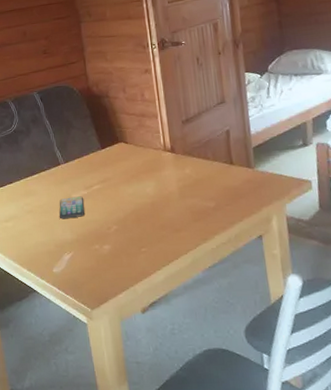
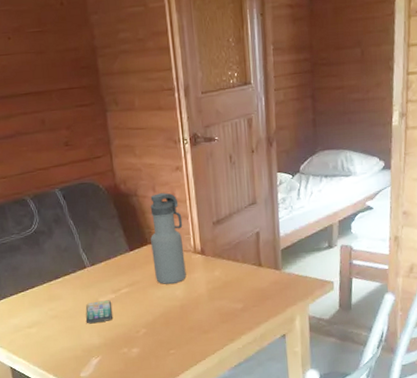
water bottle: none [121,93,157,182] -> present [150,192,186,284]

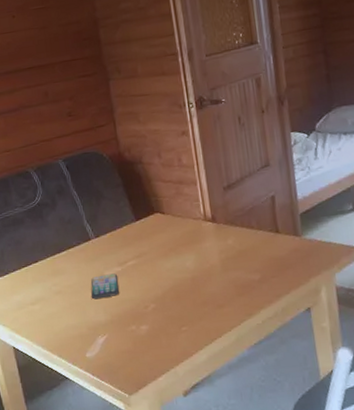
water bottle: present [150,192,186,284] -> none [156,158,197,255]

